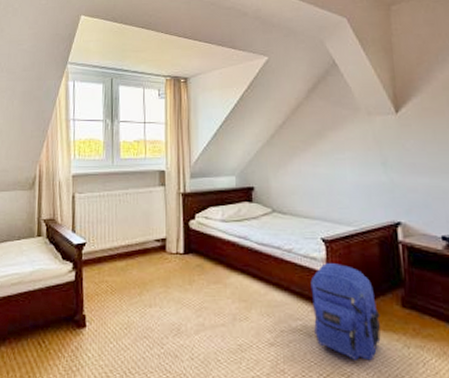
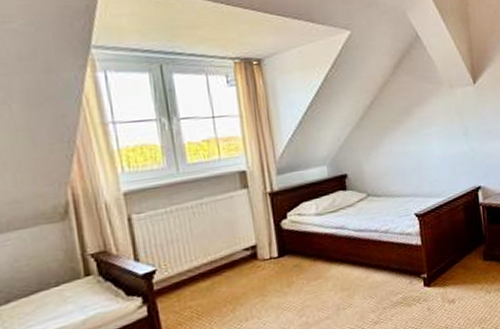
backpack: present [310,263,381,361] -> none [407,234,468,316]

